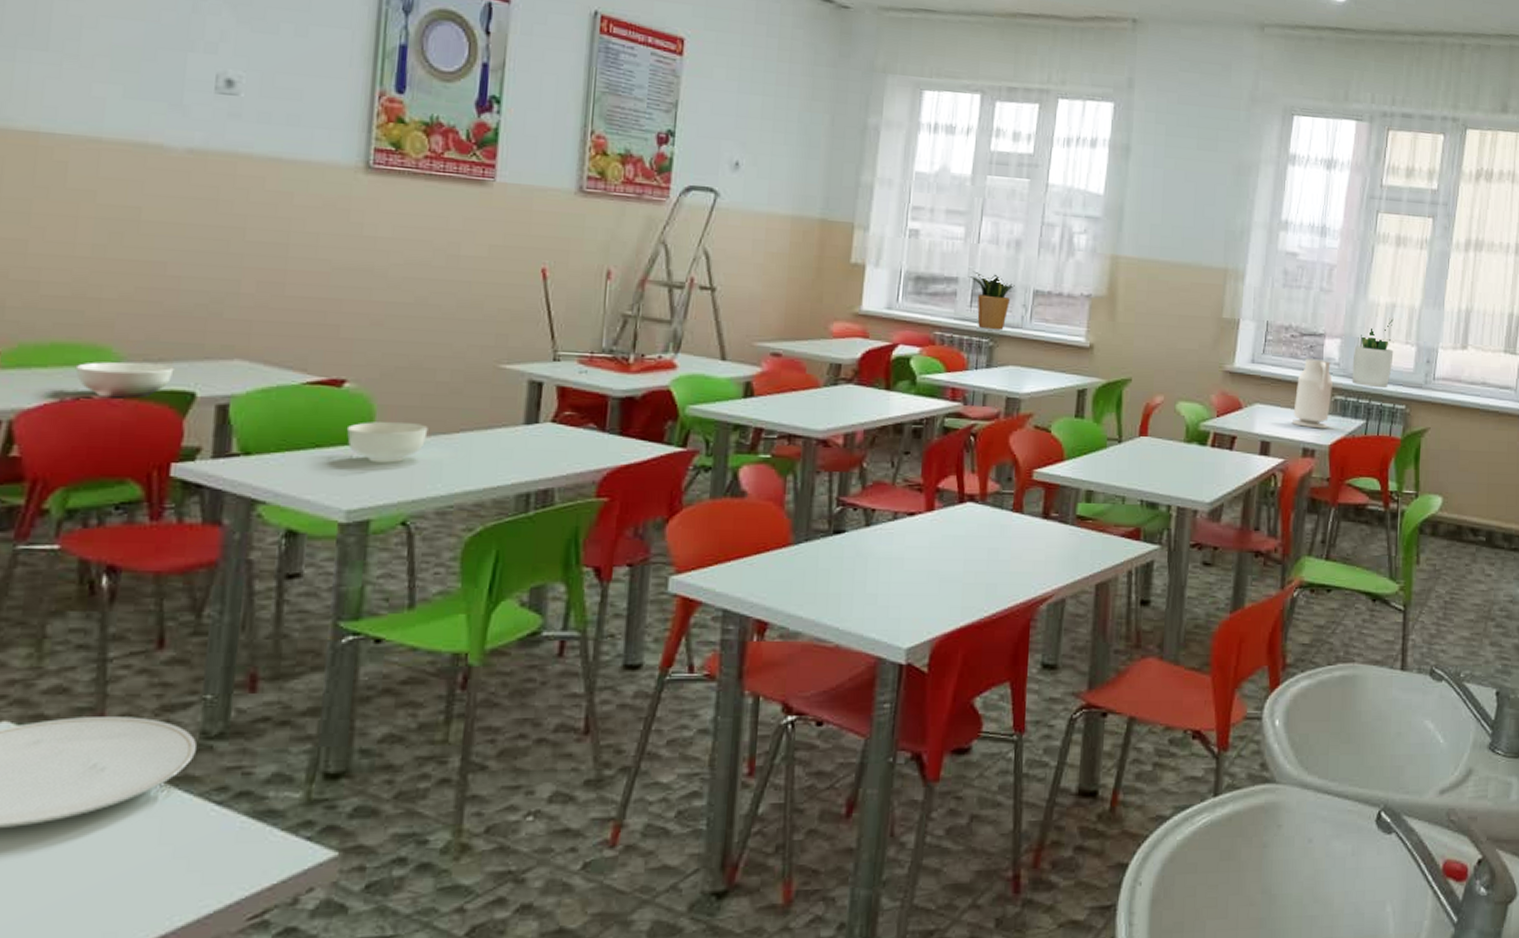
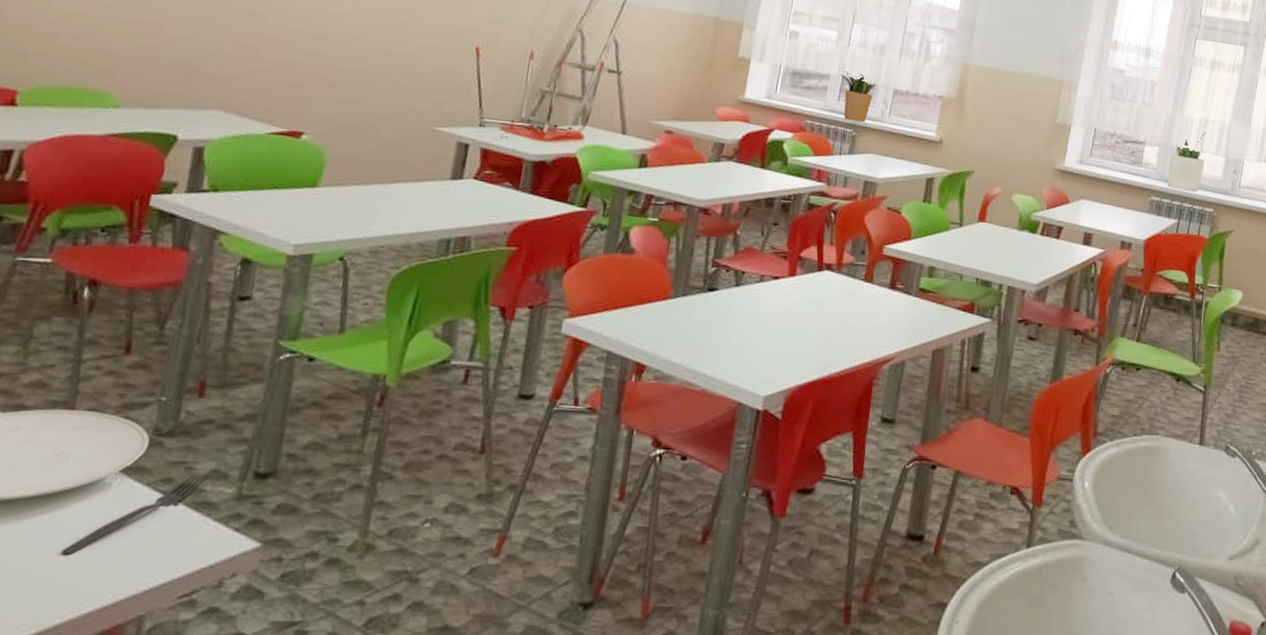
bowl: present [75,361,175,399] -> none [80,105,162,138]
fork: none [105,780,269,881] -> present [61,474,207,555]
bowl: present [346,421,428,463] -> none [300,169,369,206]
water jug: present [1293,358,1334,429] -> none [1113,162,1151,226]

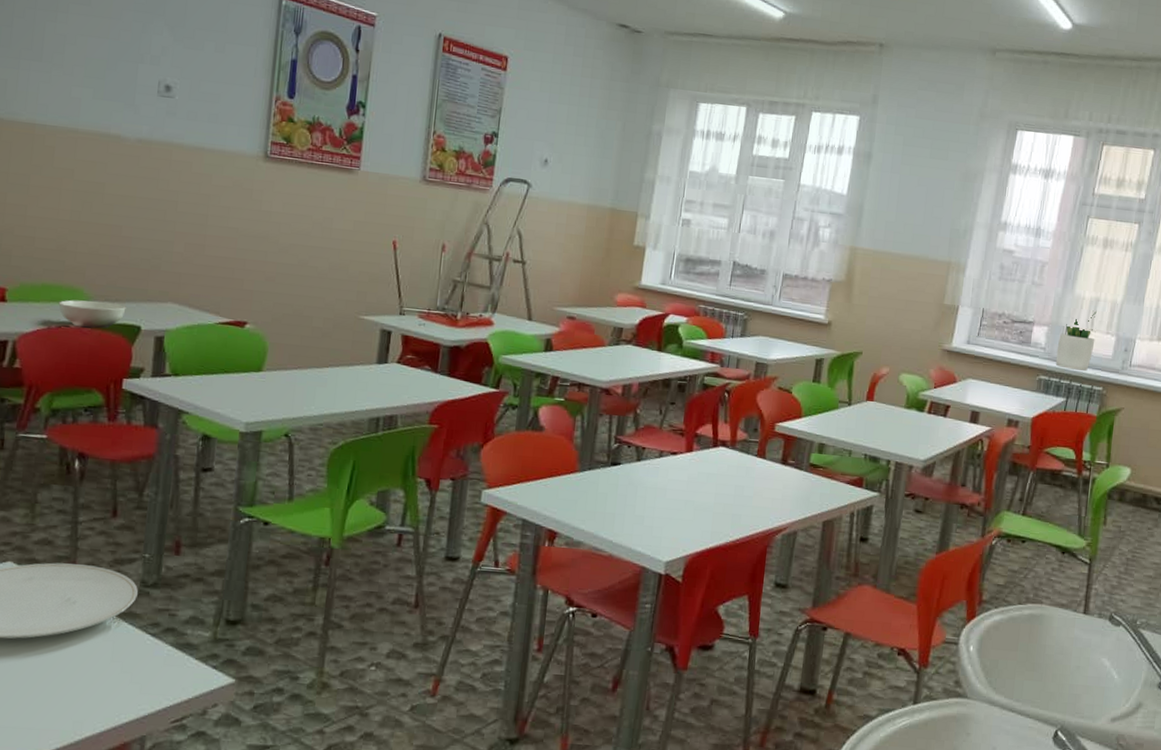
fork: present [61,474,207,555] -> none [75,620,187,684]
bowl: none [80,105,162,138] -> present [58,300,126,329]
potted plant: present [839,69,878,123] -> none [730,255,768,306]

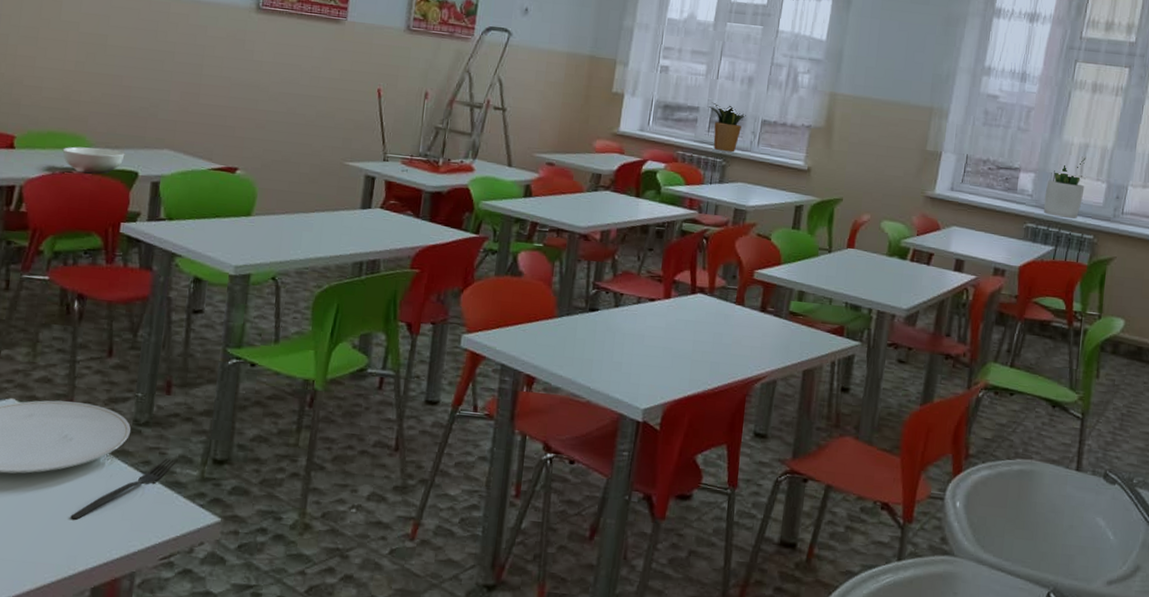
fork: none [75,620,187,684] -> present [70,459,177,520]
potted plant: none [730,255,768,306] -> present [708,102,746,153]

